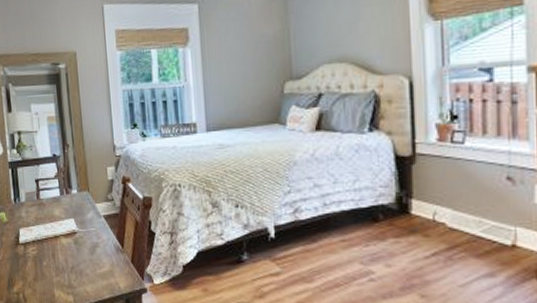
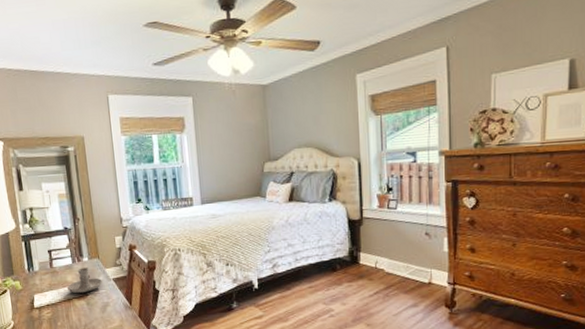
candle holder: none [53,201,92,230] -> present [66,267,102,293]

